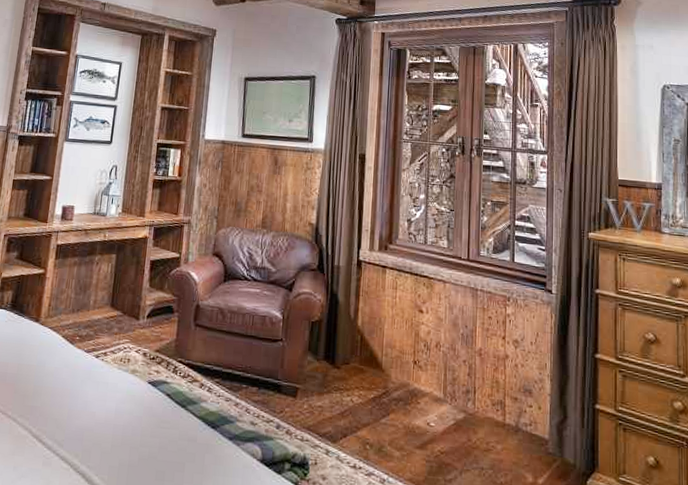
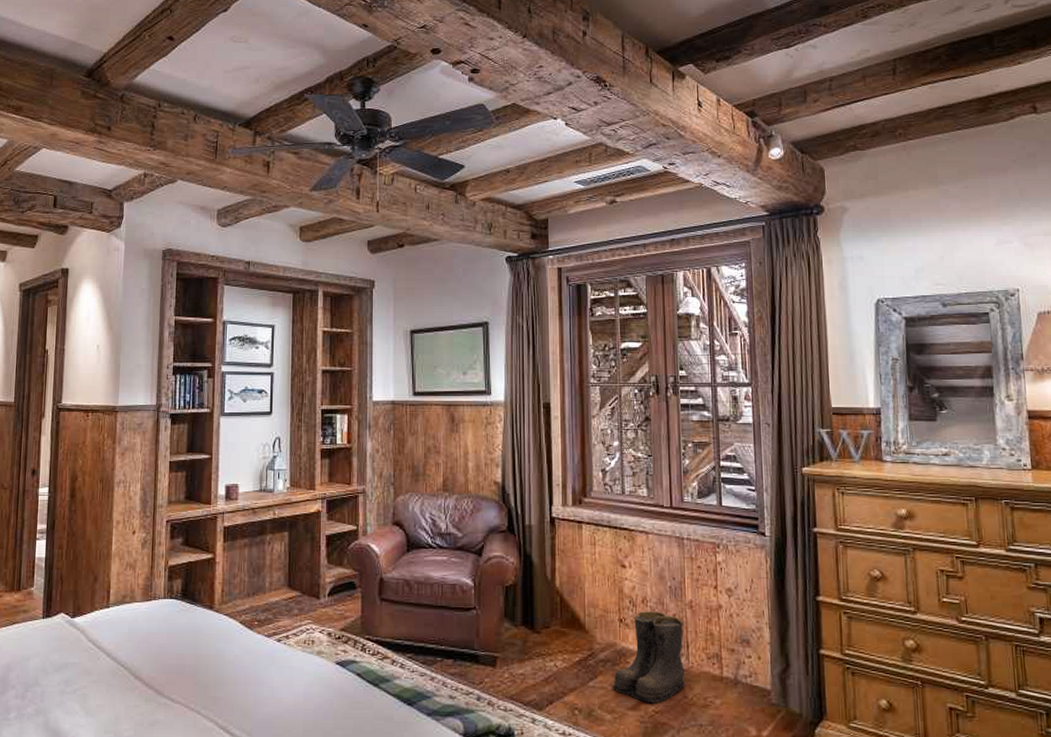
boots: none [403,355,473,445] -> present [613,611,688,704]

